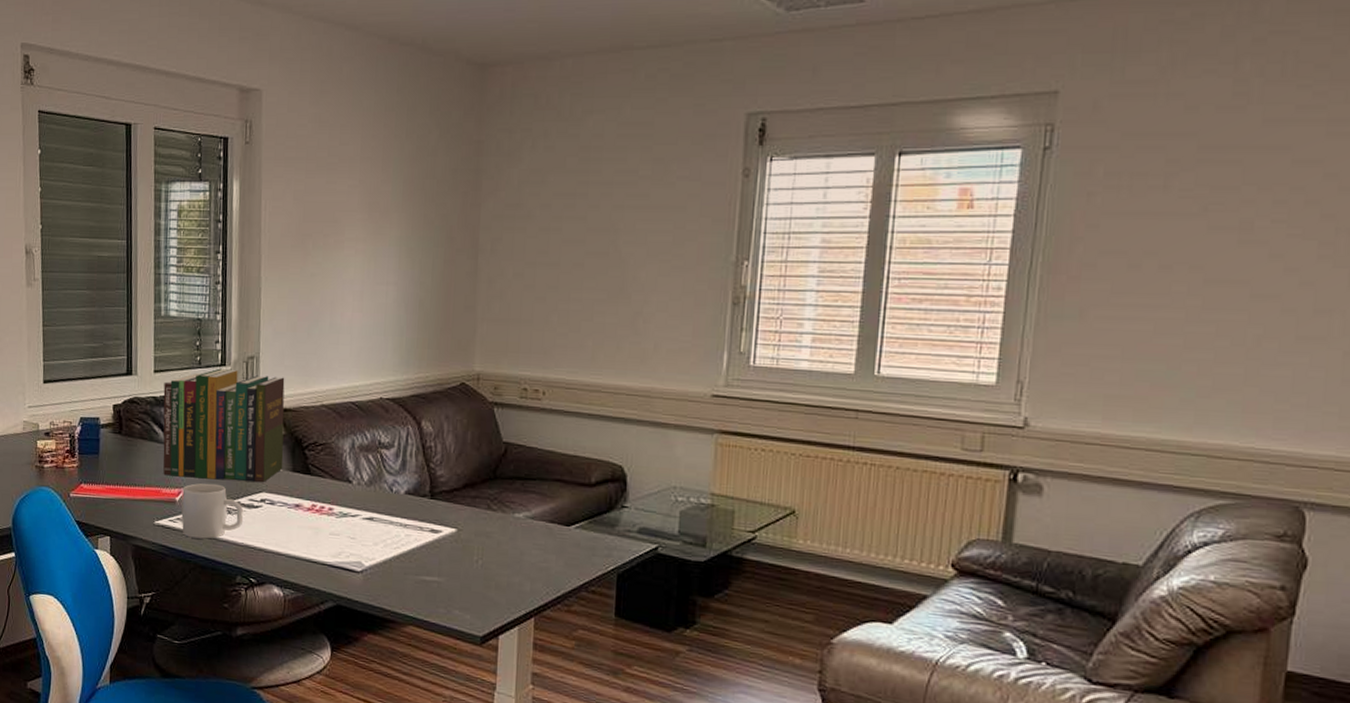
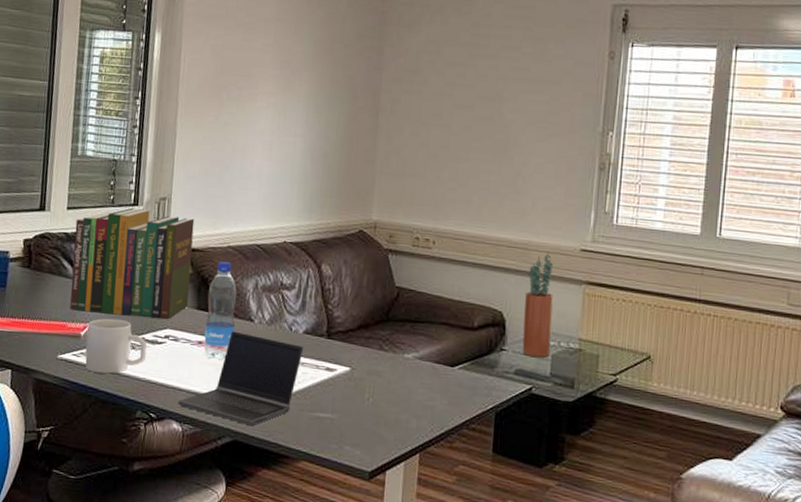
laptop computer: none [278,493,406,591] -> present [178,331,304,426]
bottle: none [301,420,333,524] -> present [203,261,238,361]
vase: none [646,400,681,516] -> present [522,252,553,359]

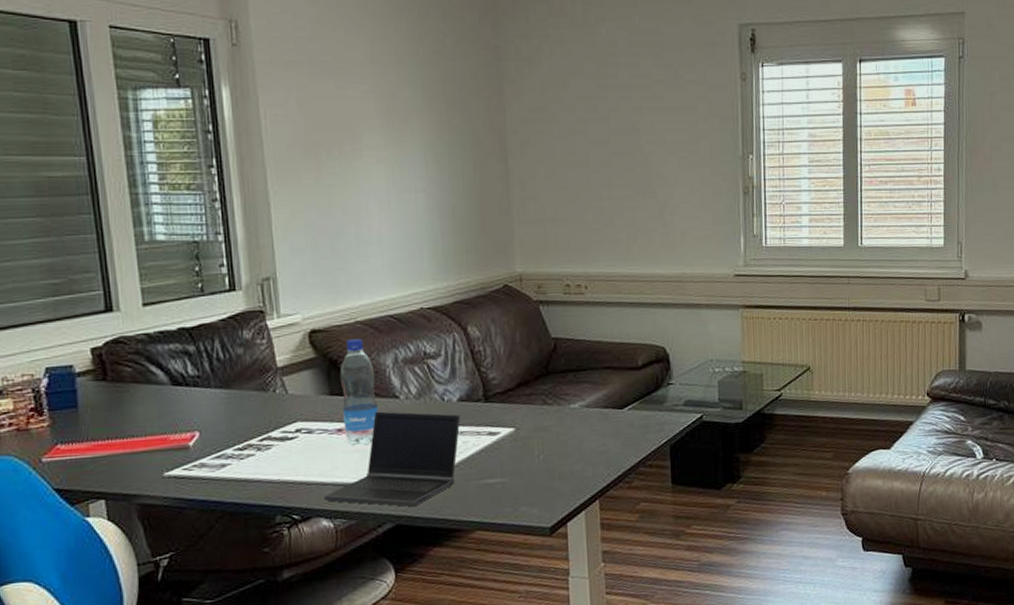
books: present [70,207,195,319] -> none [157,293,318,420]
mug: present [85,318,147,374] -> none [196,420,277,484]
vase: present [522,252,553,359] -> none [685,282,717,387]

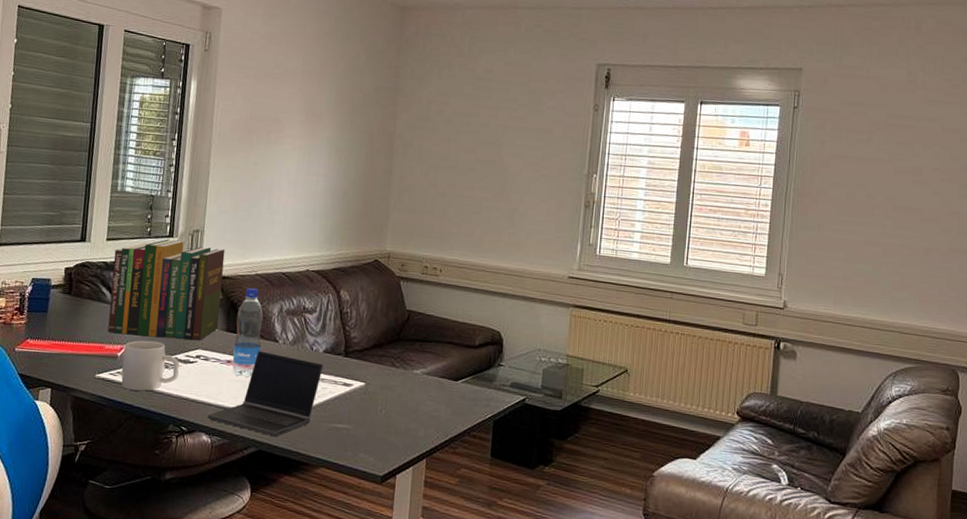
books: none [157,293,318,420] -> present [107,239,225,341]
mug: none [196,420,277,484] -> present [121,340,180,391]

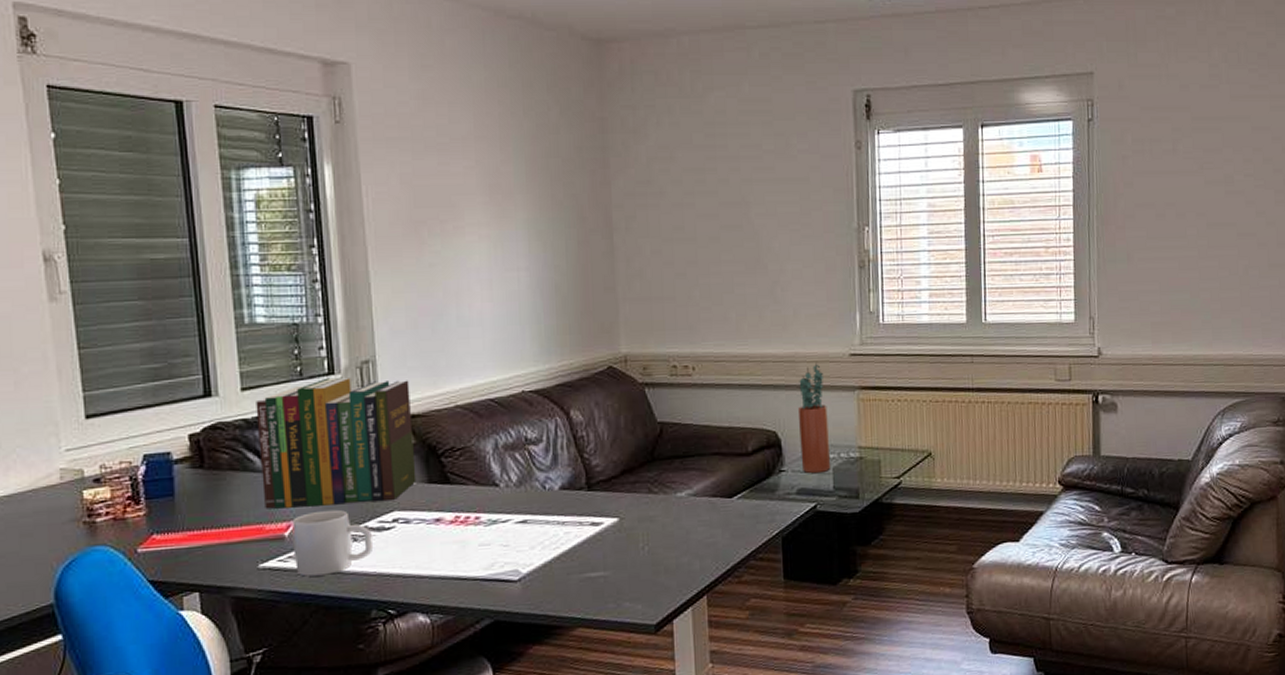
laptop computer: present [207,351,324,437] -> none [421,500,563,602]
bottle: present [232,287,264,378] -> none [438,423,478,537]
vase: none [517,279,545,373] -> present [797,362,831,474]

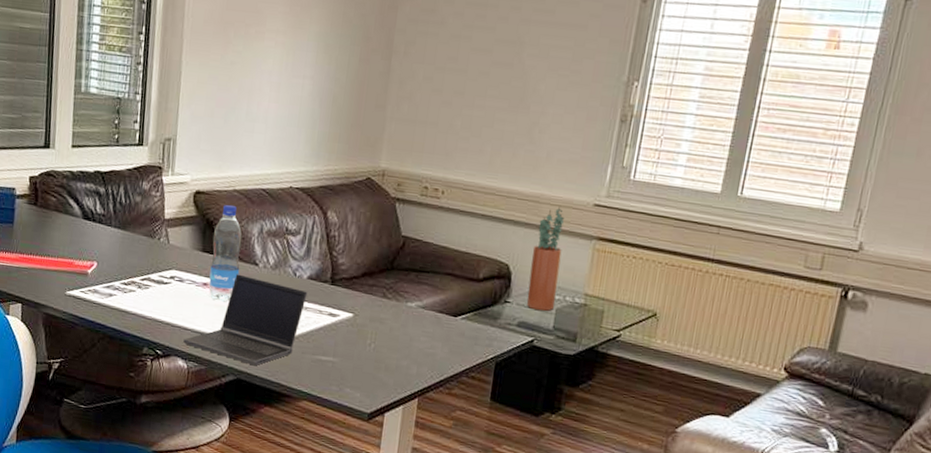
books: present [256,377,417,509] -> none [77,147,200,260]
mug: present [292,509,374,577] -> none [92,257,153,311]
laptop computer: none [421,500,563,602] -> present [183,274,308,366]
bottle: none [438,423,478,537] -> present [208,204,243,302]

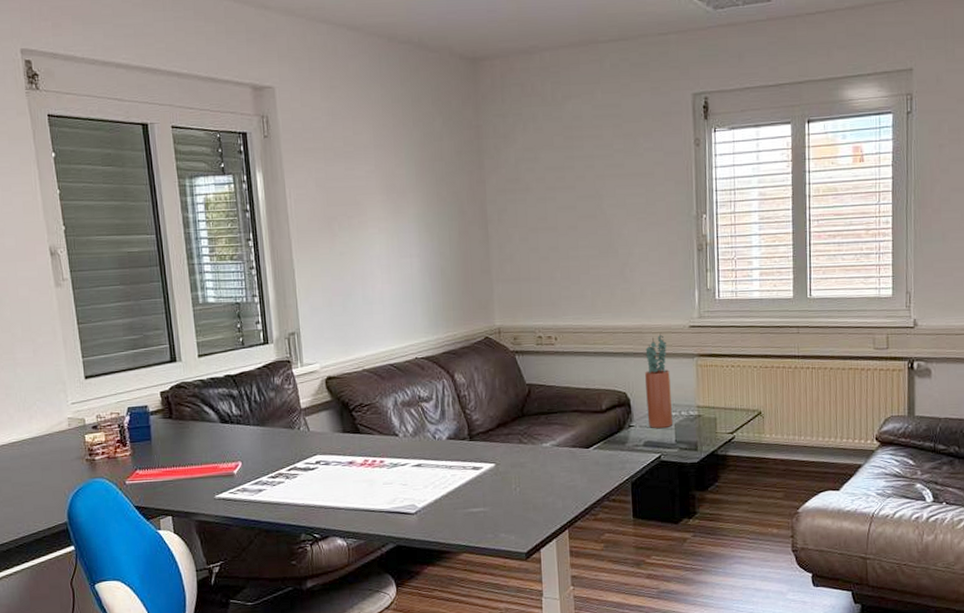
laptop computer: present [183,274,308,366] -> none [339,447,450,531]
bottle: present [208,204,243,302] -> none [350,384,382,477]

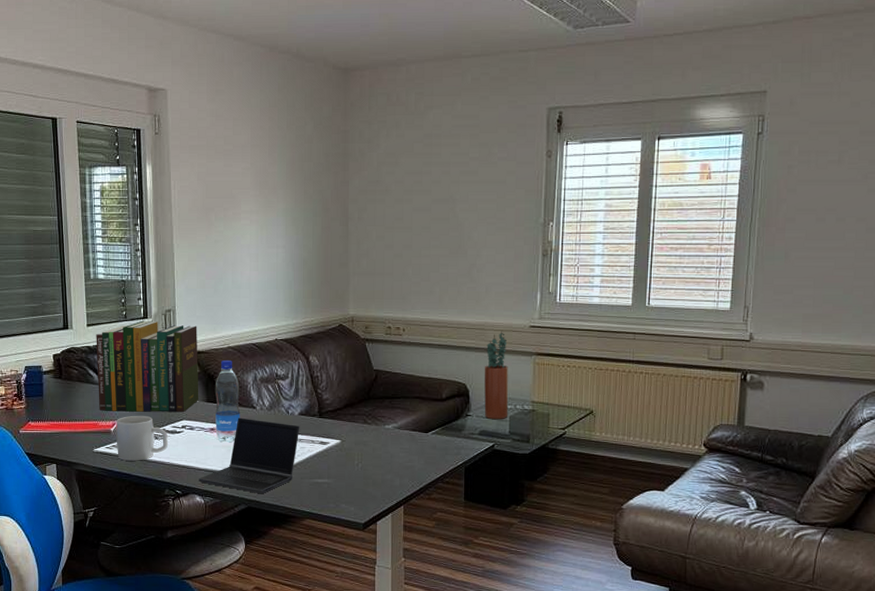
books: none [209,346,334,452] -> present [96,320,199,413]
mug: none [239,453,302,506] -> present [116,415,169,461]
laptop computer: none [339,447,450,531] -> present [199,417,300,494]
bottle: none [350,384,382,477] -> present [214,359,241,443]

